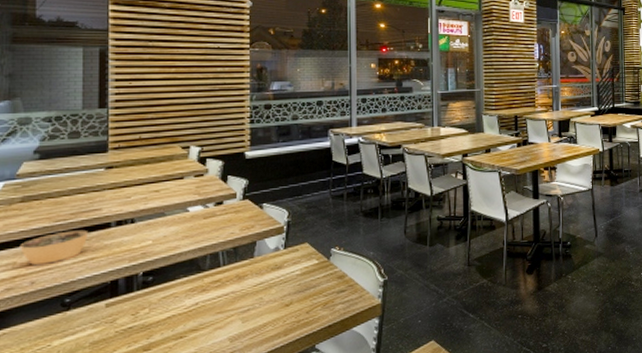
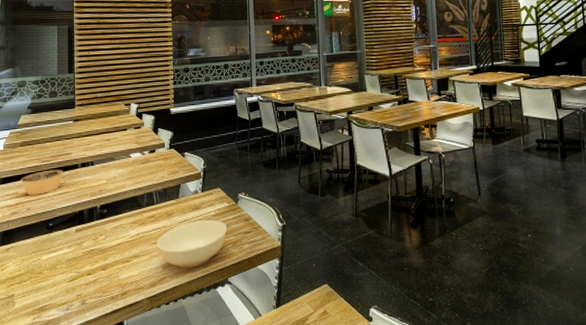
bowl: none [222,279,316,339] -> present [156,219,228,268]

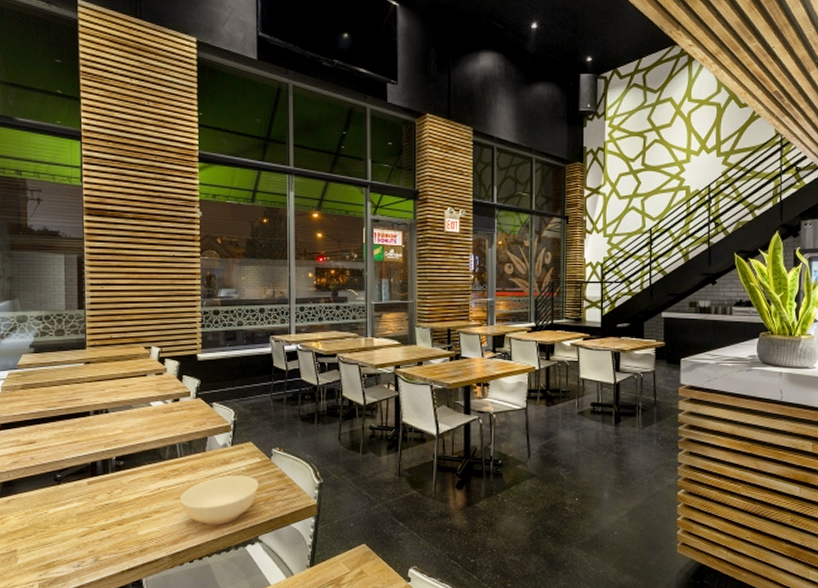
salad: present [20,169,64,195] -> none [22,416,73,443]

